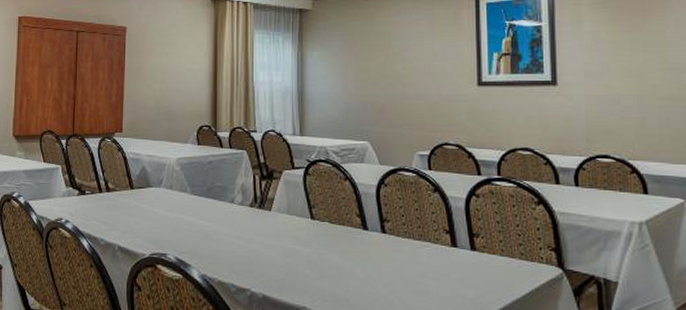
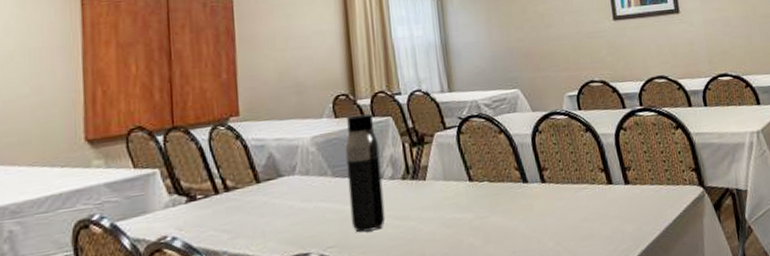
water bottle: none [203,144,233,246] -> present [345,113,386,233]

